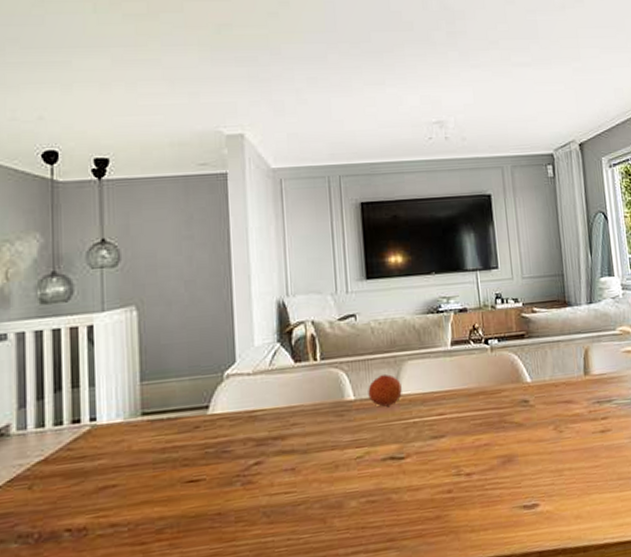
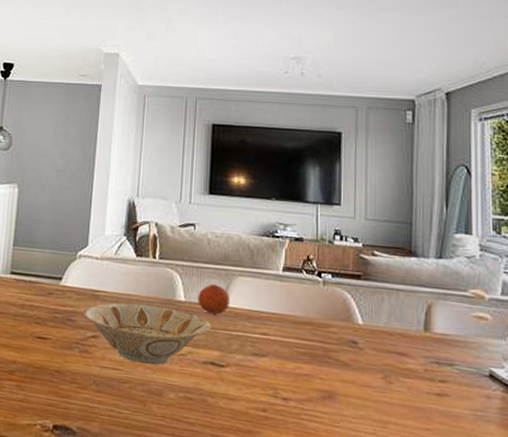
bowl: none [240,410,387,480] -> present [83,302,212,366]

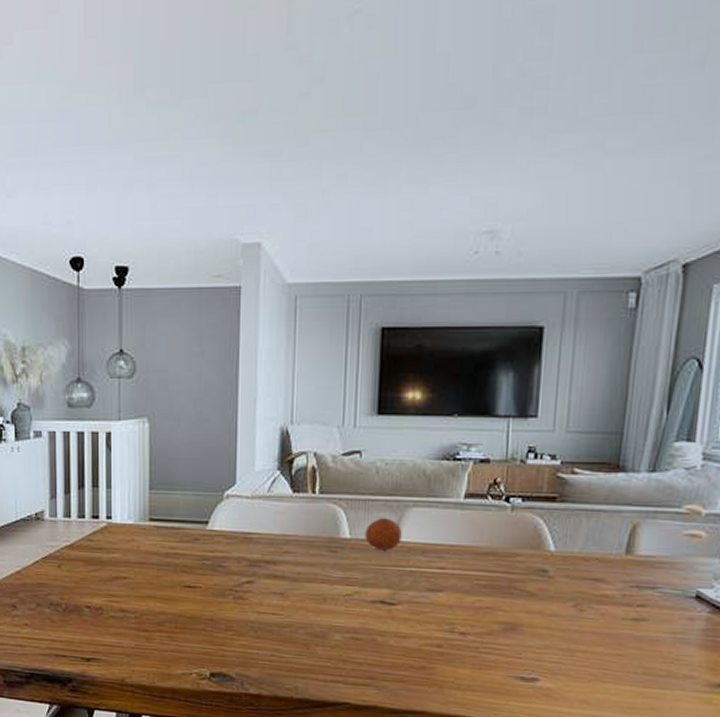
bowl: present [83,302,212,366] -> none [235,543,381,608]

